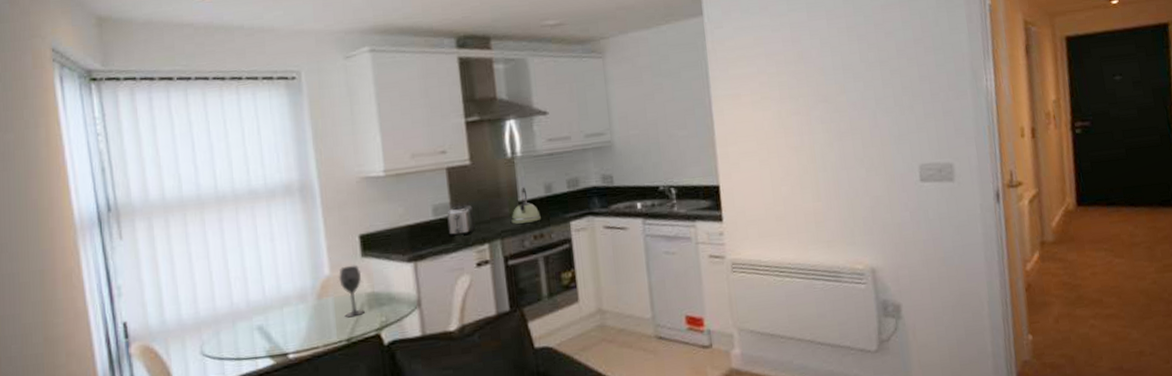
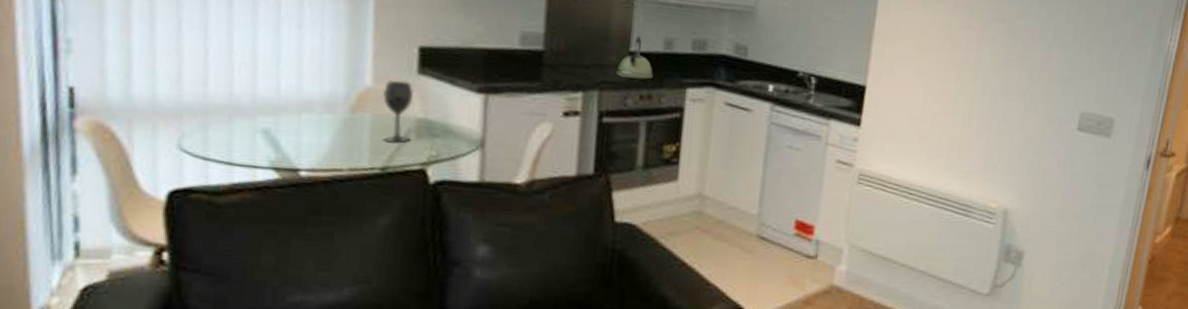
toaster: present [447,204,476,236] -> none [535,39,572,77]

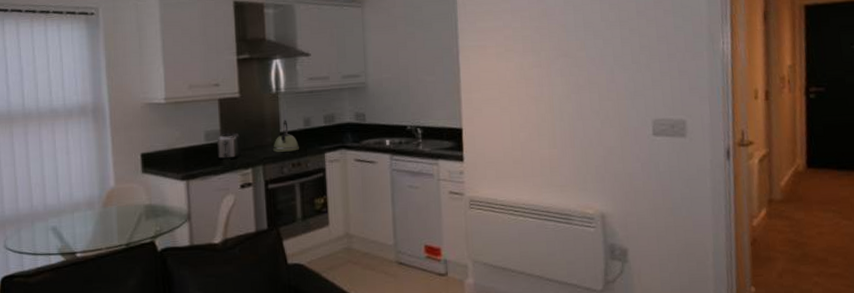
wine glass: present [382,80,415,144] -> none [121,179,142,225]
toaster: none [535,39,572,77] -> present [217,132,241,160]

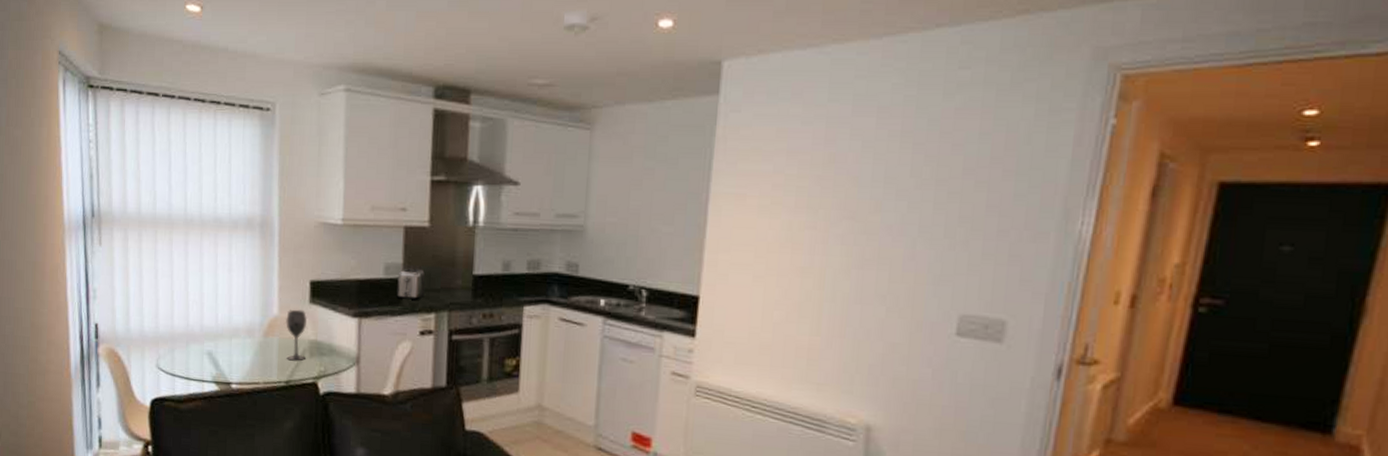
wine glass: none [121,179,142,225] -> present [285,309,308,361]
kettle: present [273,120,300,153] -> none [462,260,495,301]

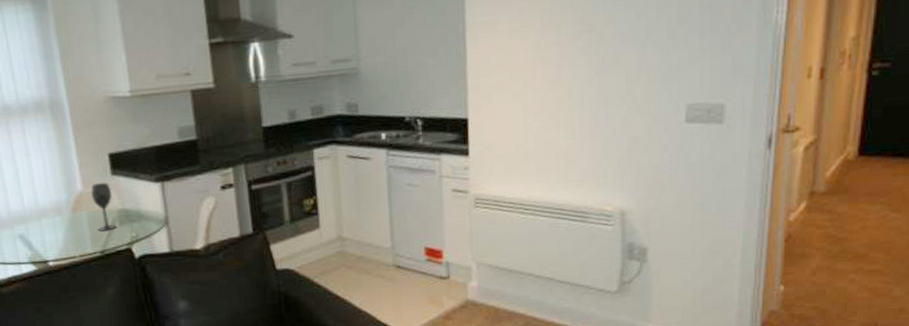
toaster: present [396,268,425,301] -> none [192,128,220,159]

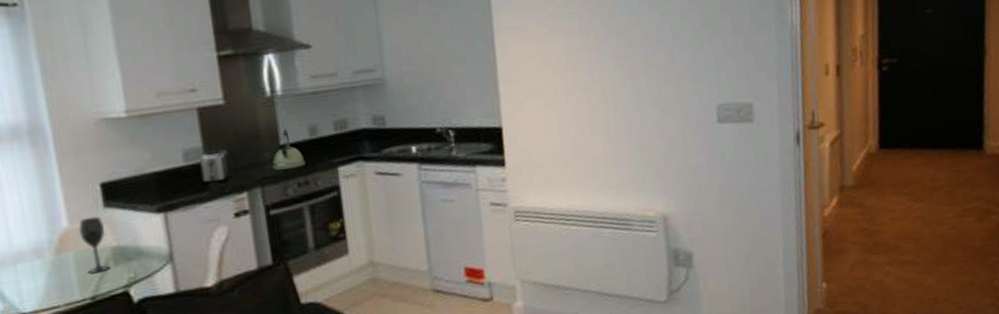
toaster: none [192,128,220,159] -> present [199,148,233,184]
kettle: none [255,113,286,150] -> present [272,129,307,171]

